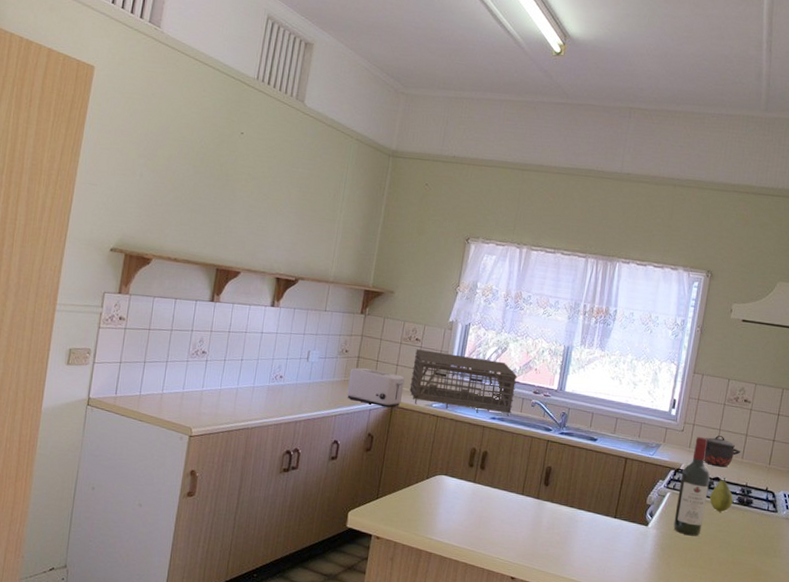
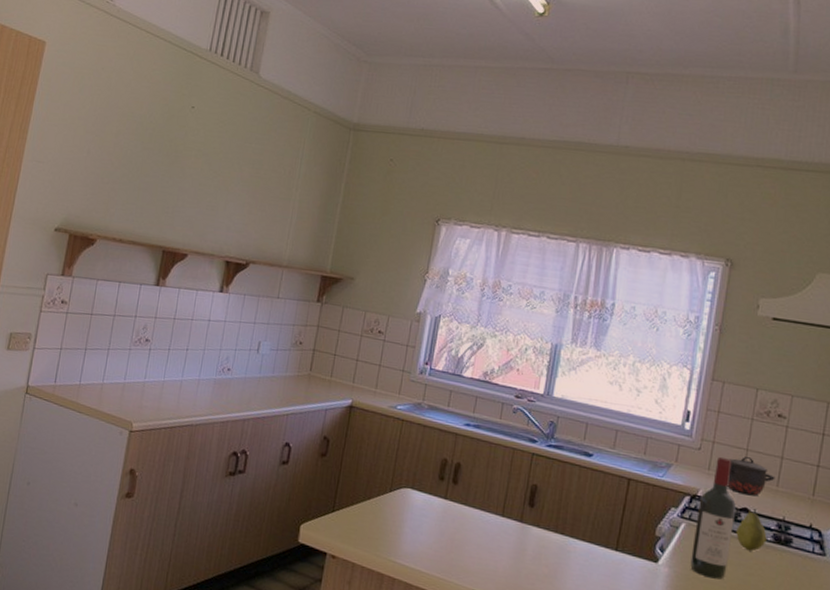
toaster: present [347,367,405,408] -> none [301,361,366,408]
dish rack: present [409,349,518,416] -> none [370,343,496,423]

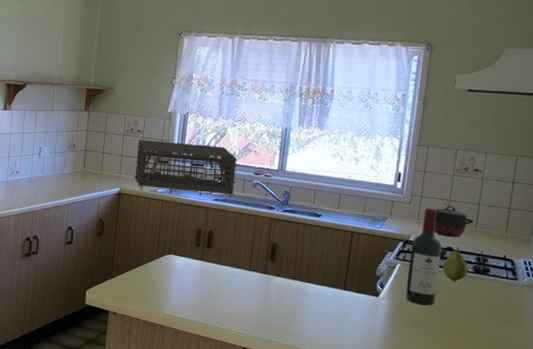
dish rack: none [370,343,496,423] -> present [134,140,238,197]

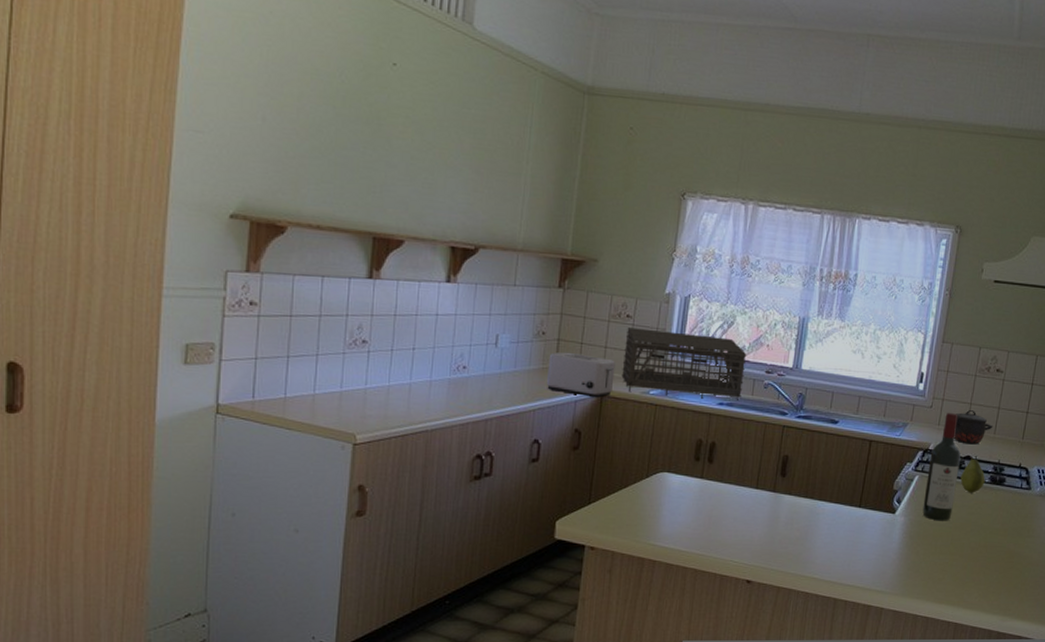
toaster: none [78,159,129,195] -> present [547,352,615,398]

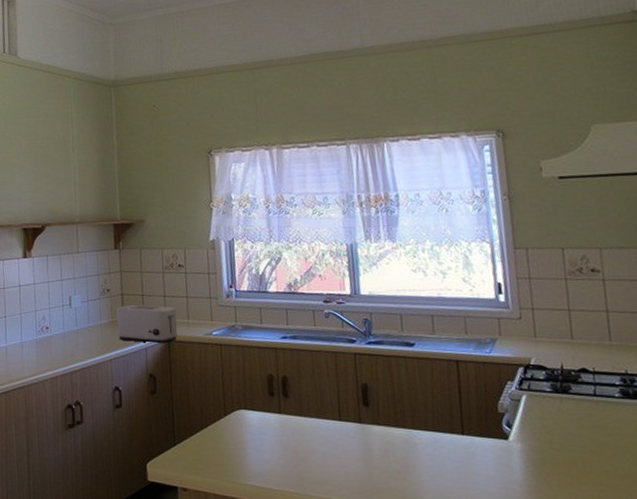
dish rack: present [621,327,747,400] -> none [180,273,304,335]
wine bottle: present [922,412,961,521] -> none [533,321,582,446]
cooking pot: present [954,410,993,445] -> none [553,317,606,356]
fruit: present [960,456,985,493] -> none [580,368,615,411]

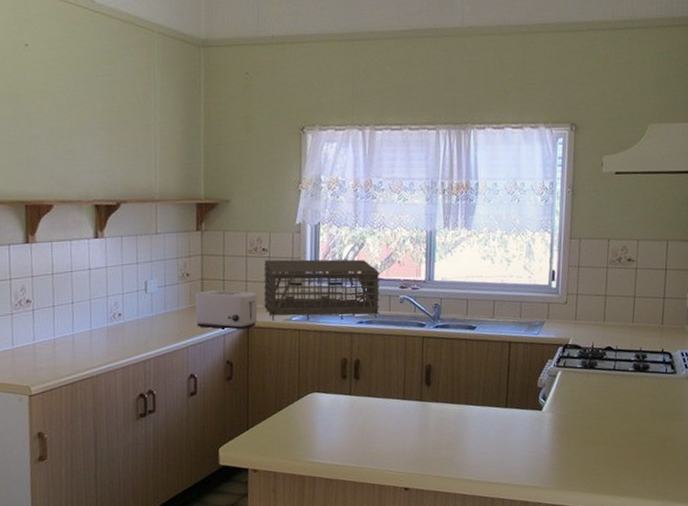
dish rack: none [180,273,304,335] -> present [263,259,380,321]

